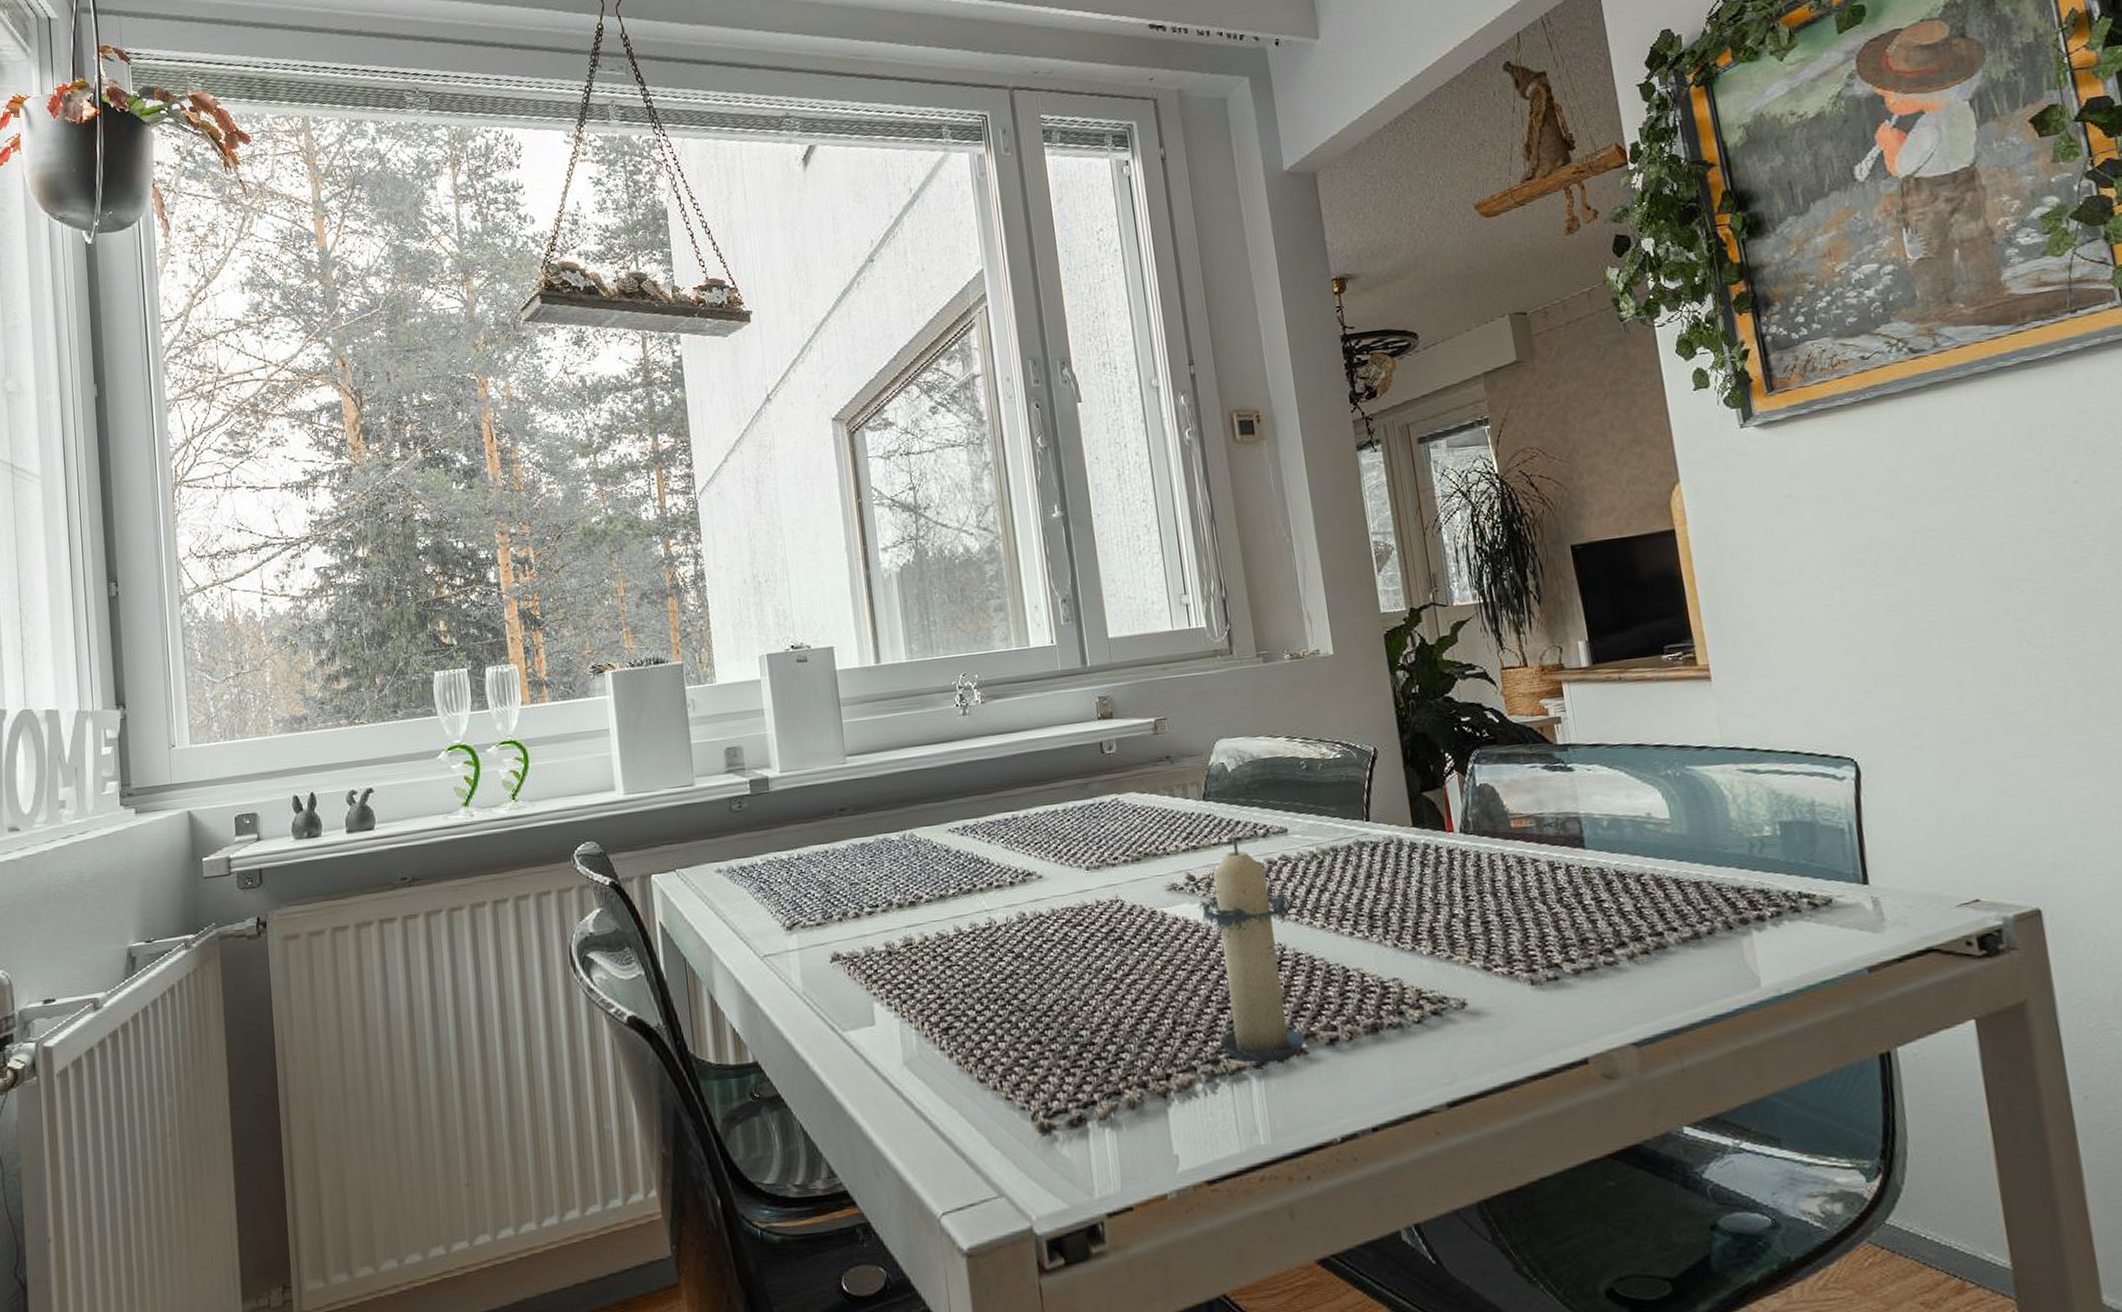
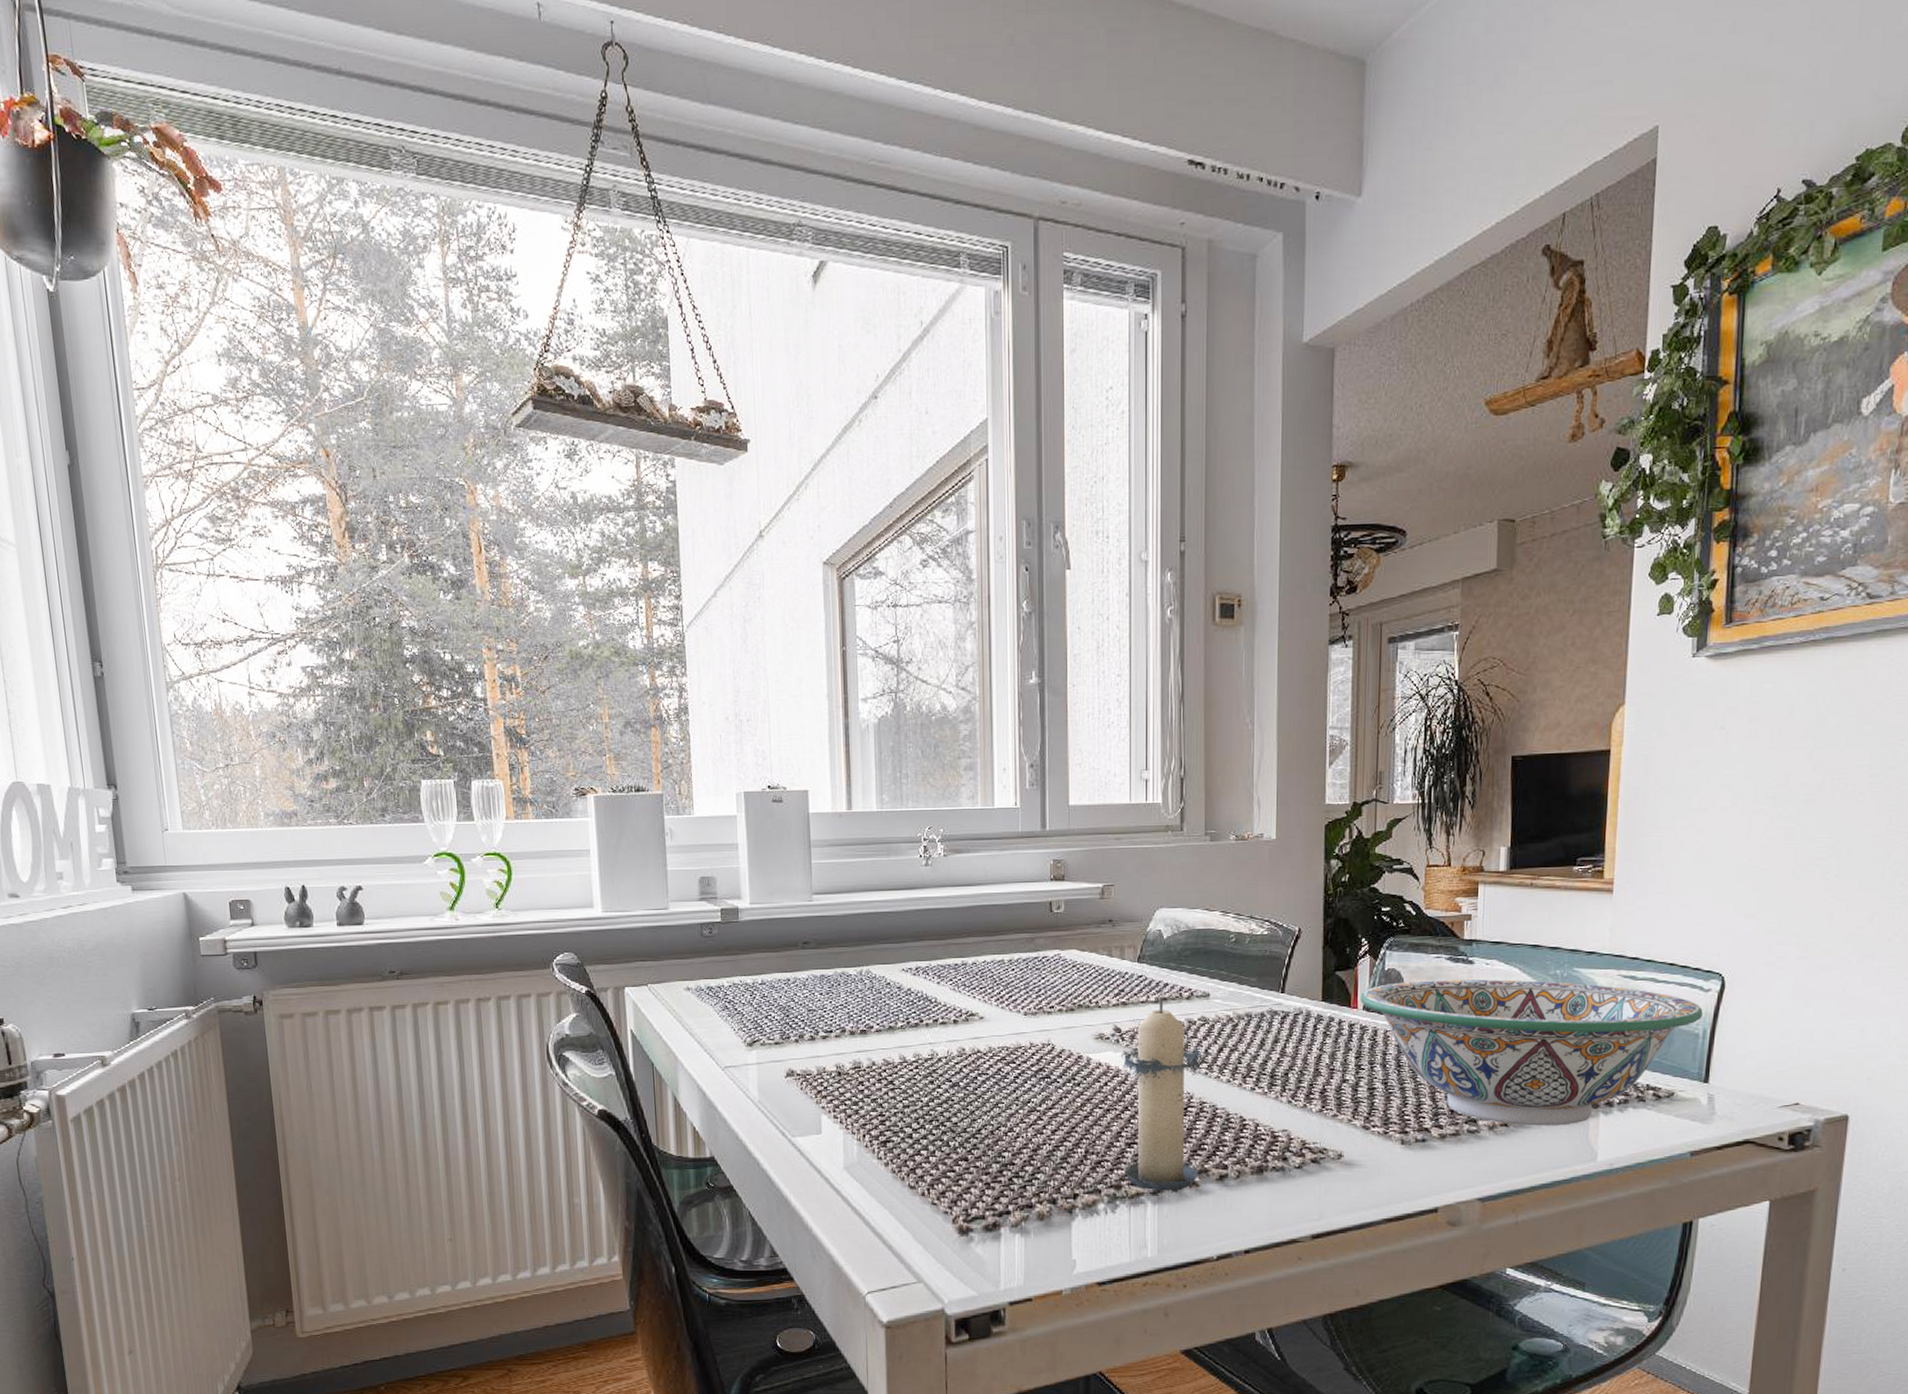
decorative bowl: none [1454,782,1843,952] -> present [1360,979,1703,1126]

